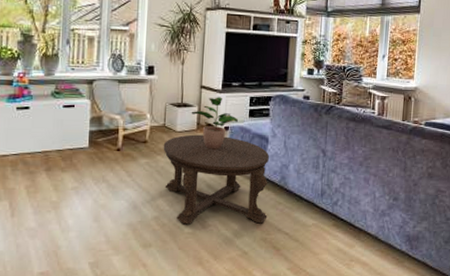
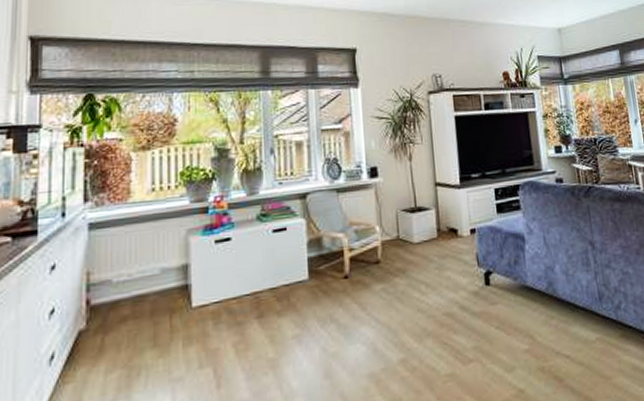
coffee table: present [163,134,269,225] -> none [400,241,540,364]
potted plant: present [191,97,238,150] -> none [428,193,485,260]

